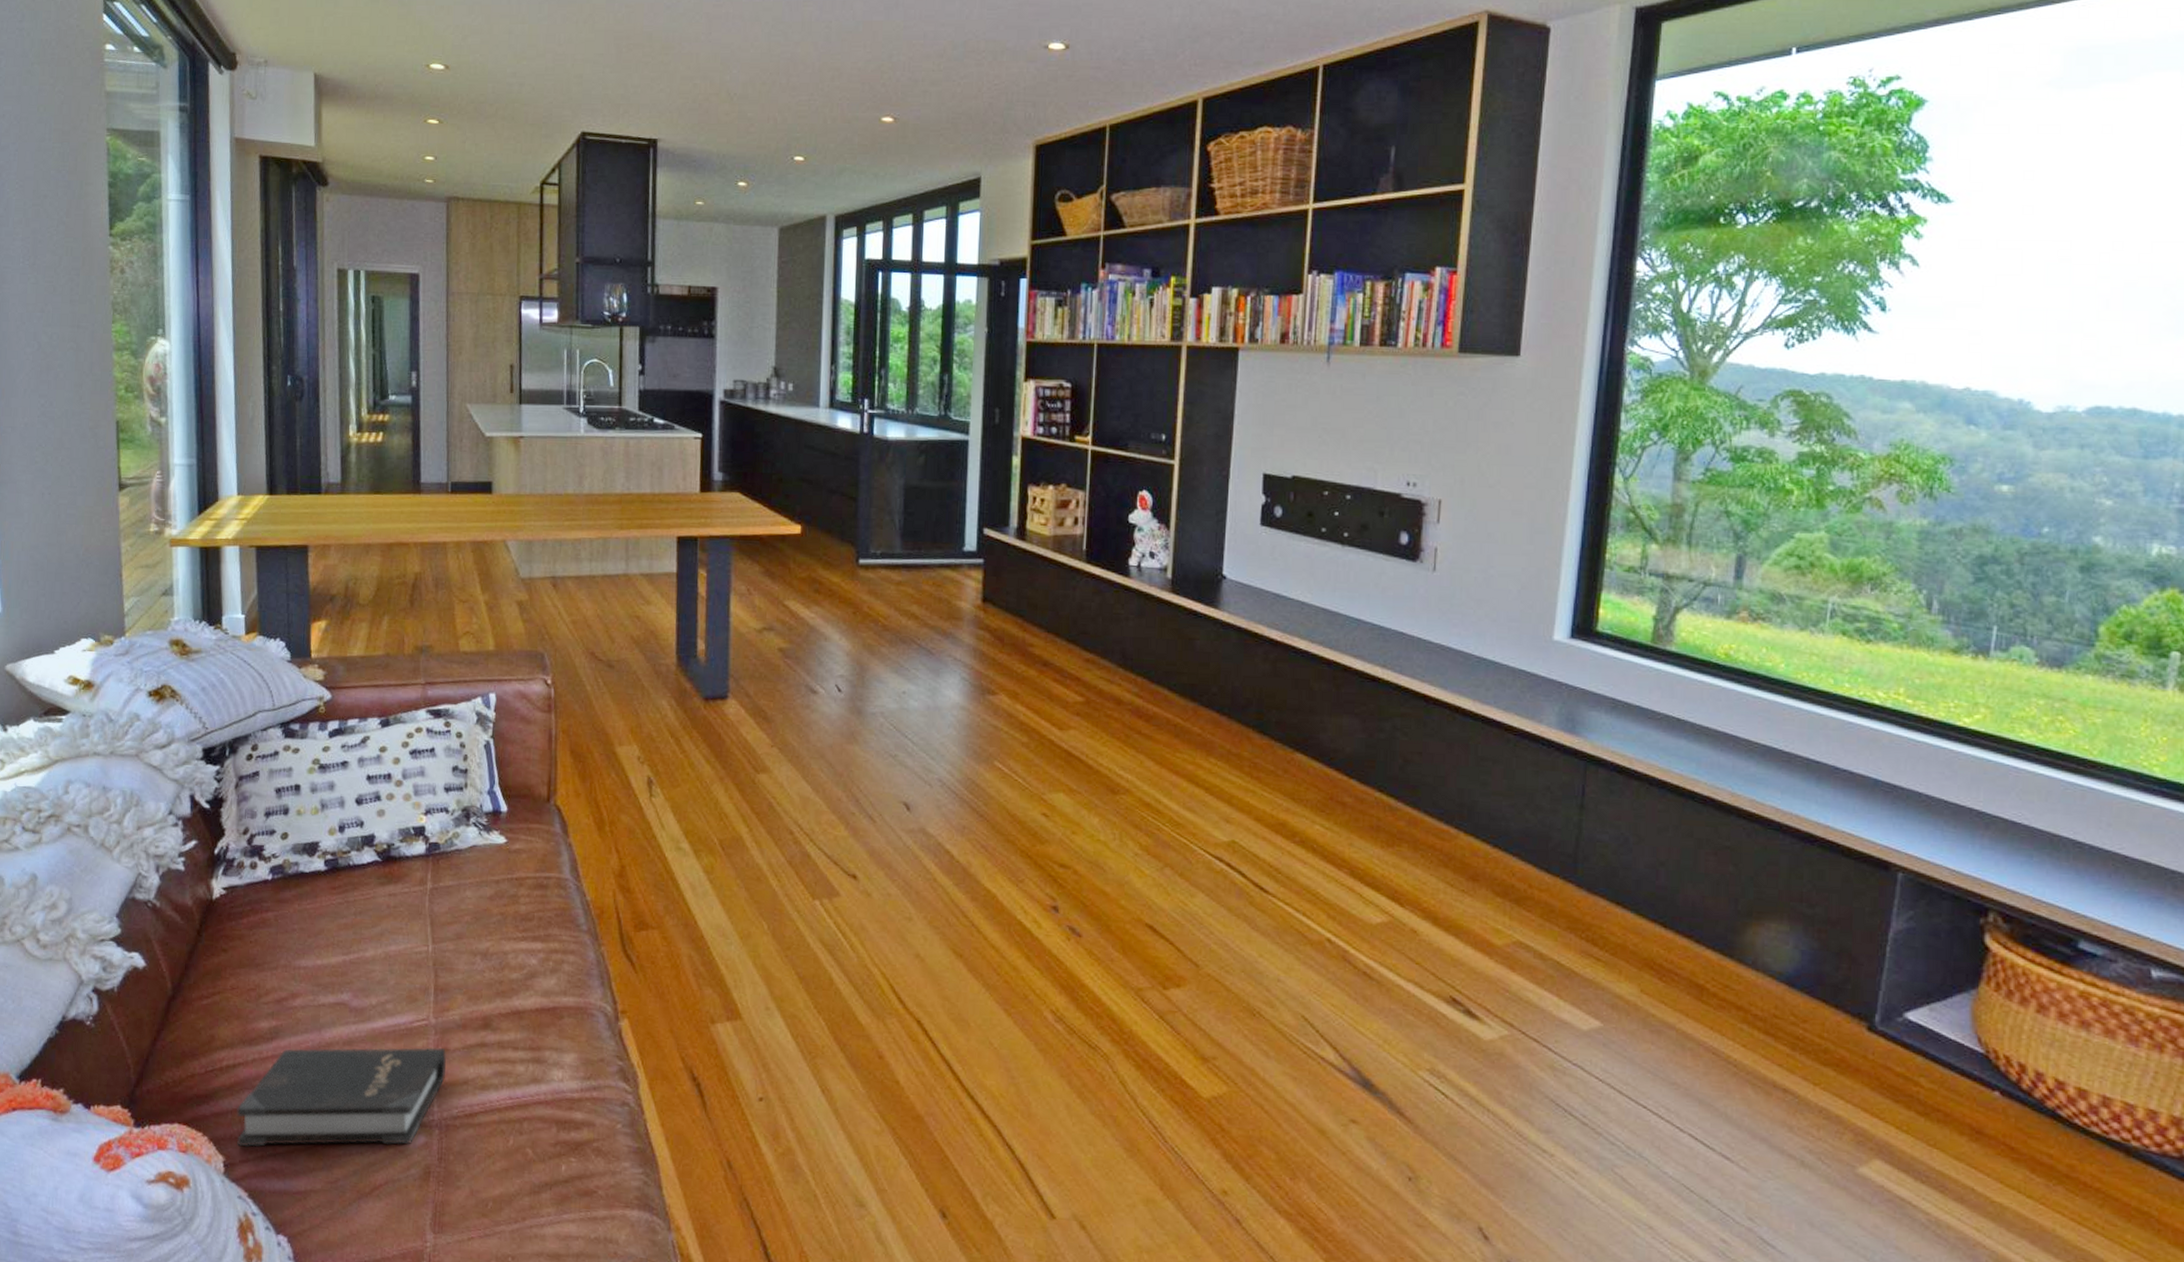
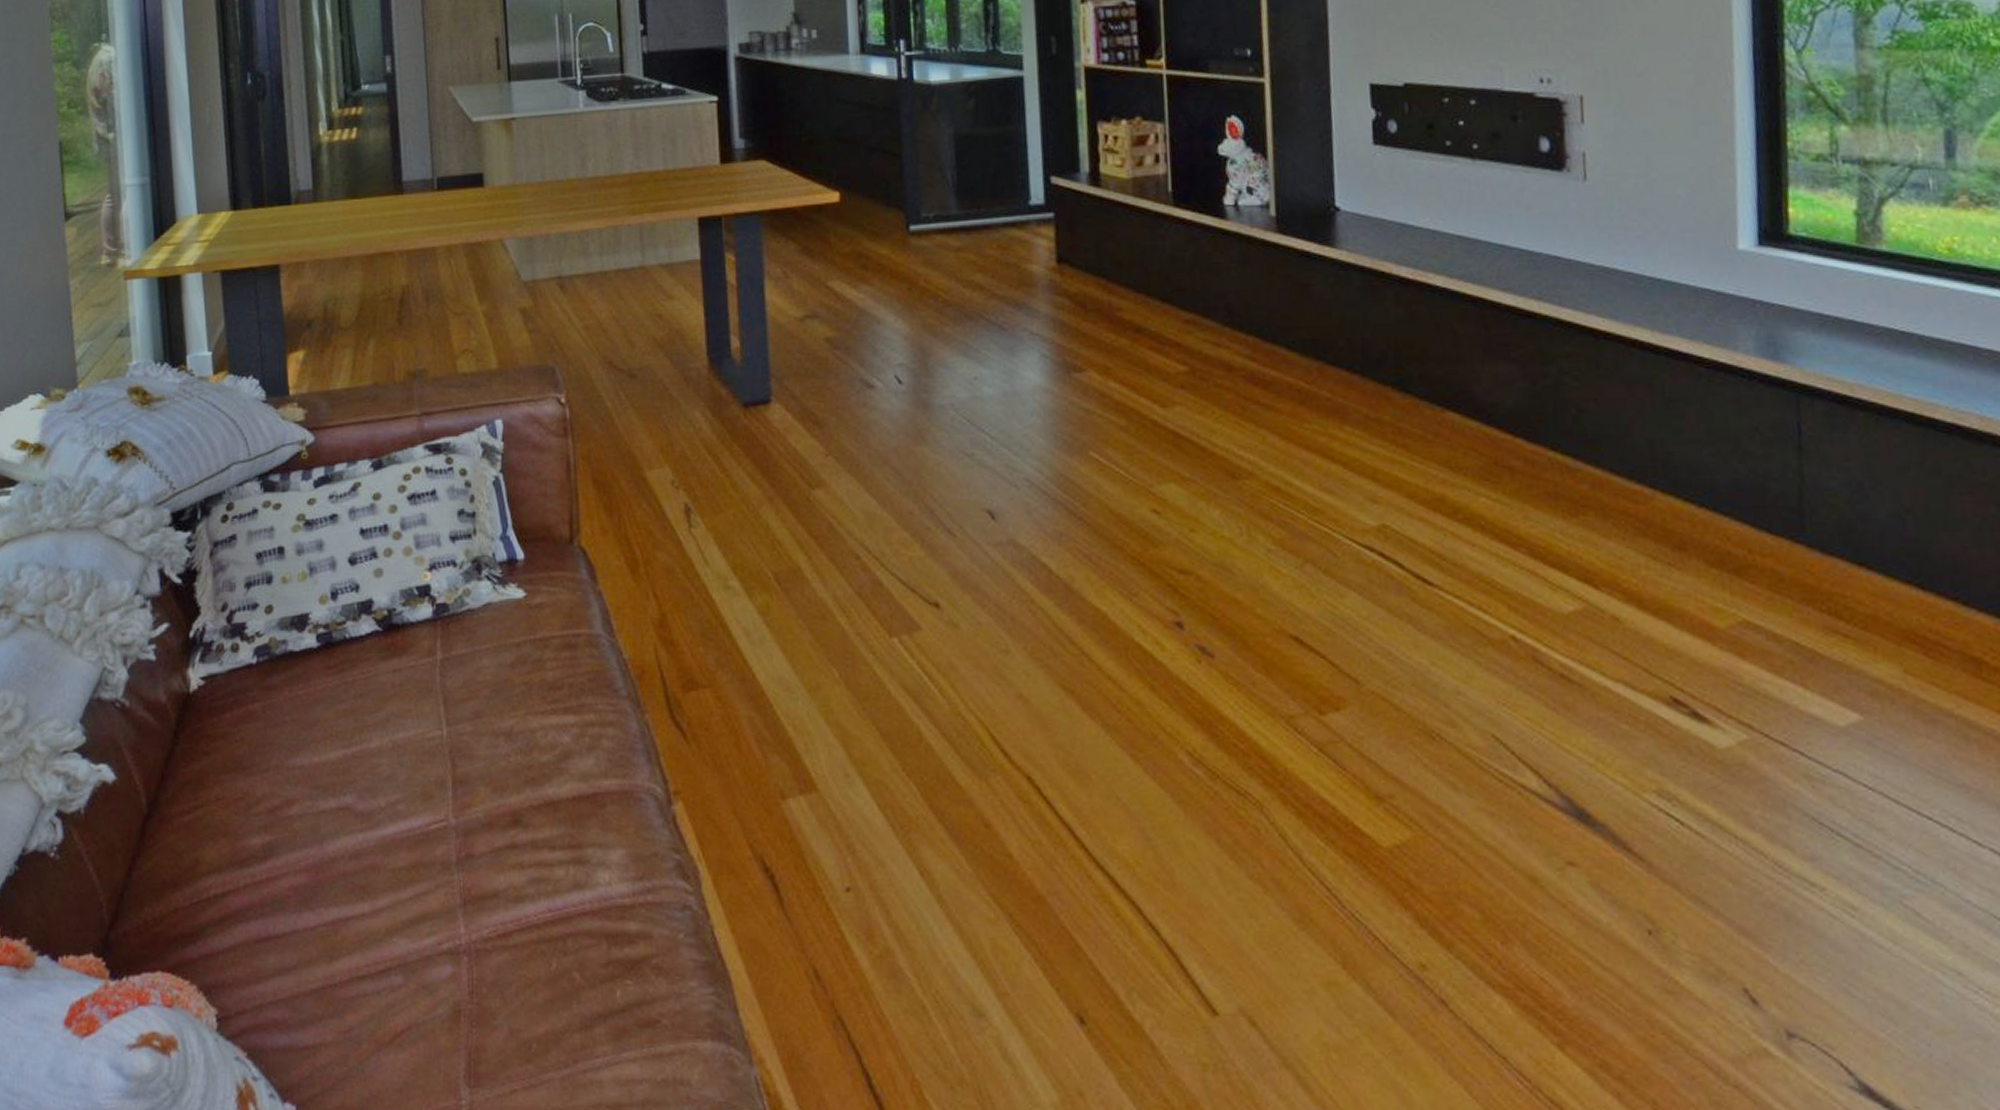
hardback book: present [236,1047,447,1147] -> none [229,853,472,995]

